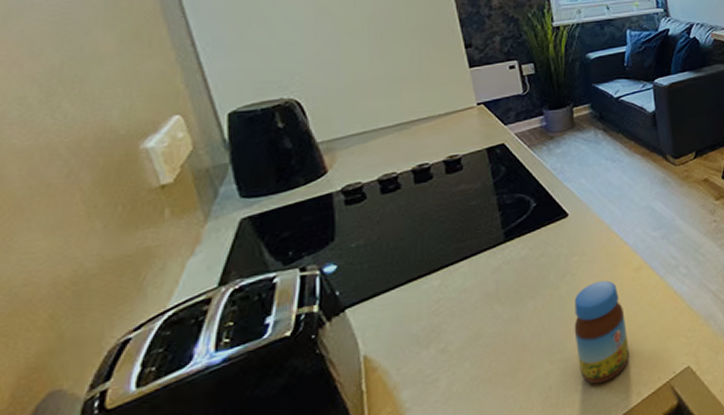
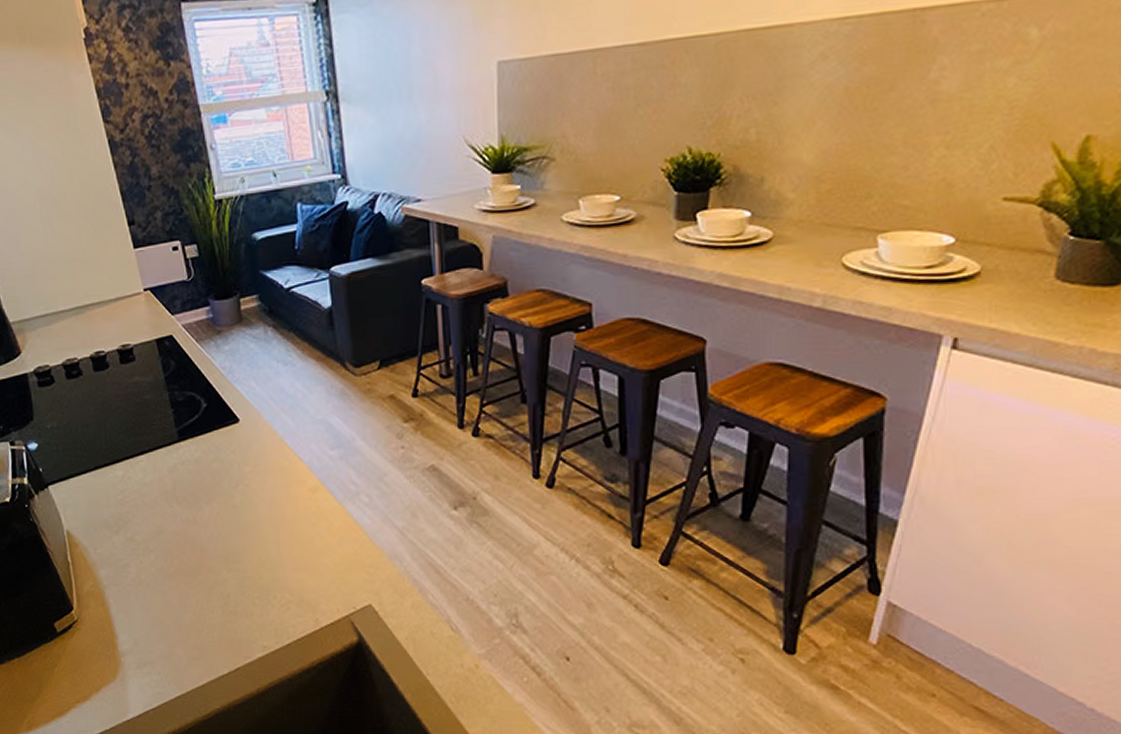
jar: present [574,280,629,384] -> none [248,497,306,602]

